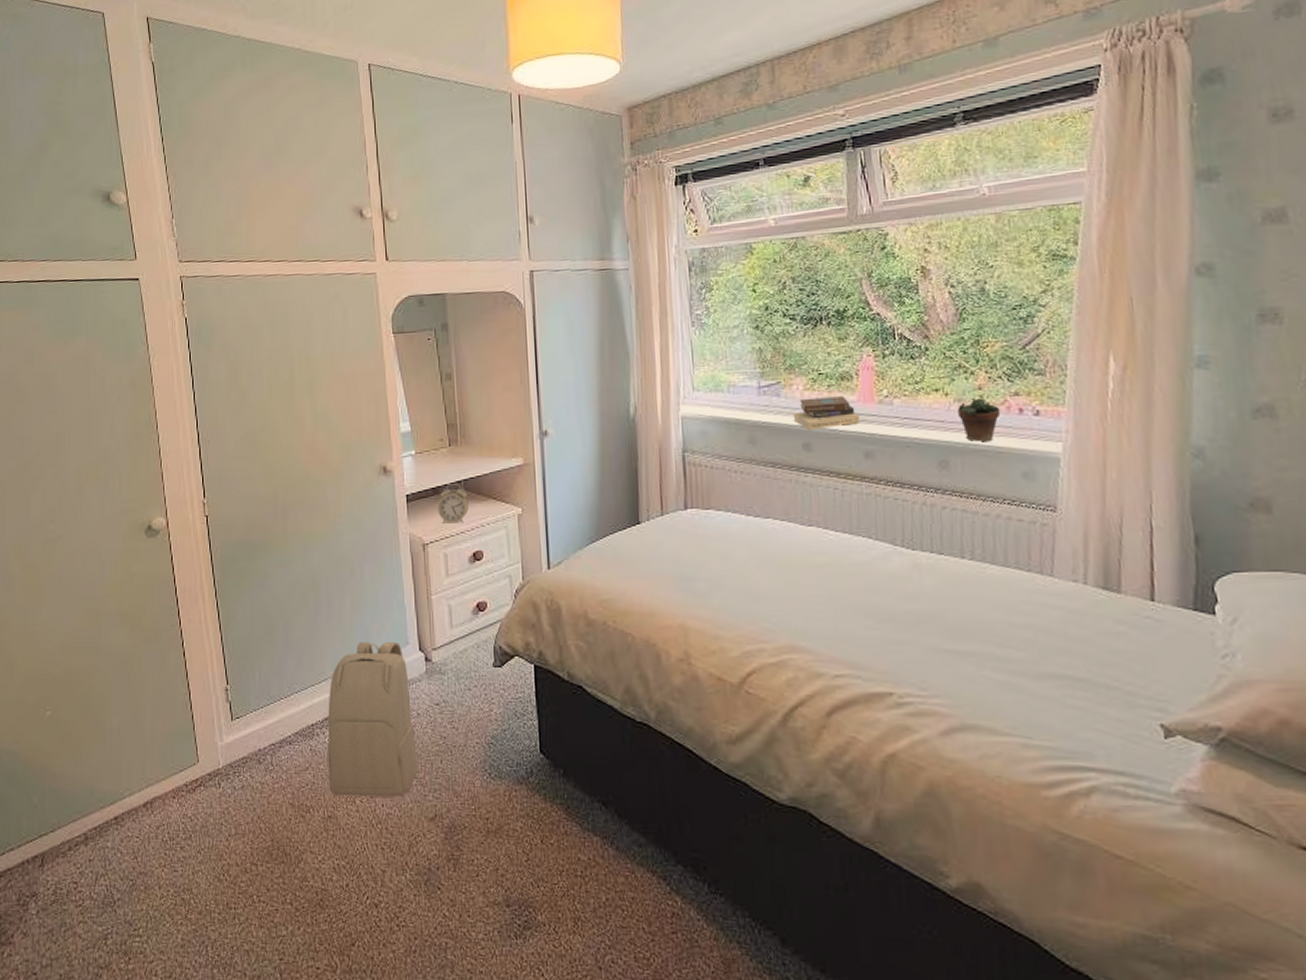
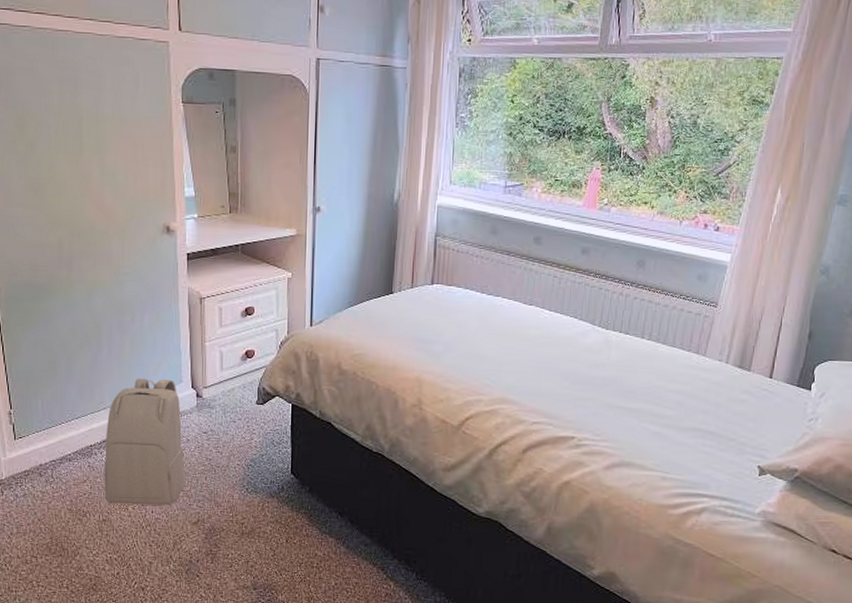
alarm clock: present [437,484,469,524] -> none [215,247,244,282]
books: present [793,396,860,430] -> none [529,200,582,227]
succulent plant: present [957,384,1001,443] -> none [659,201,691,249]

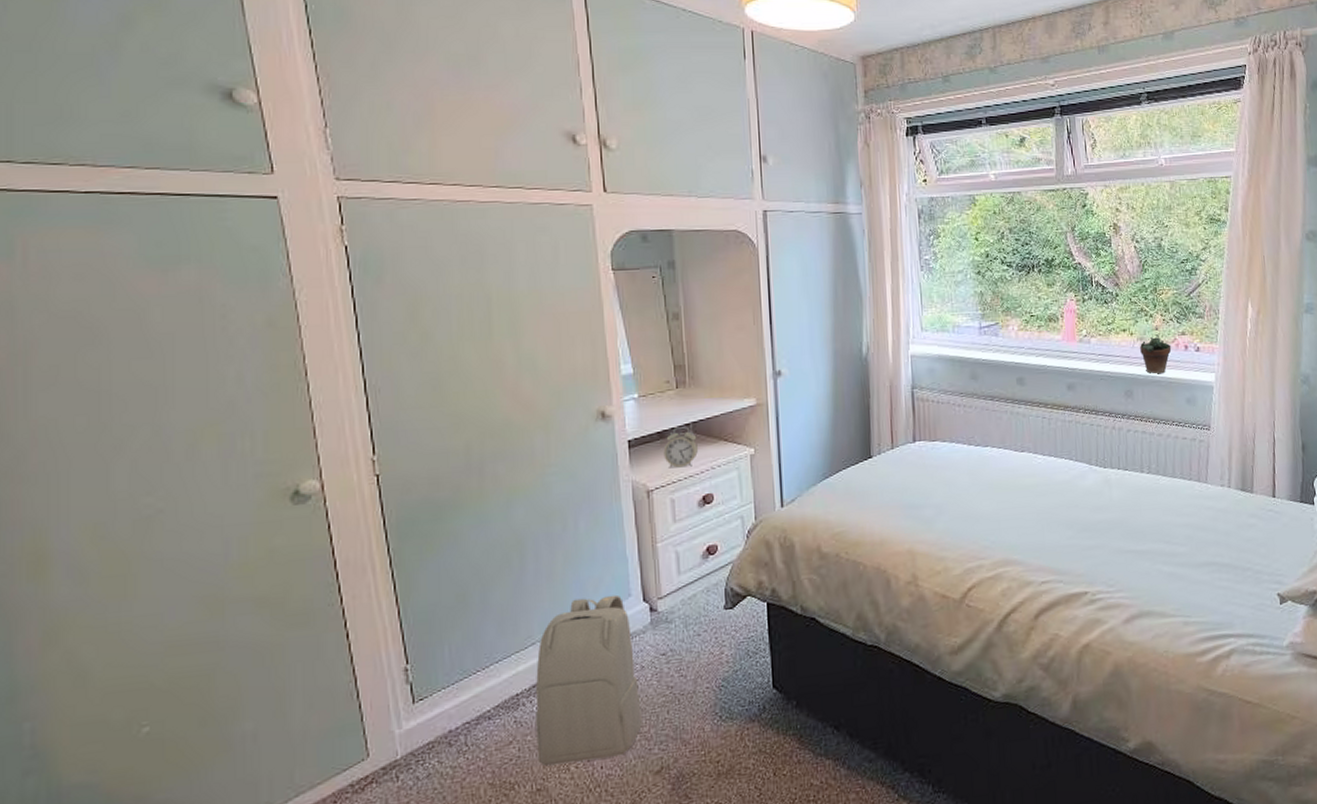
alarm clock: none [215,247,244,282] -> present [663,427,698,468]
succulent plant: none [659,201,691,249] -> present [1140,325,1172,375]

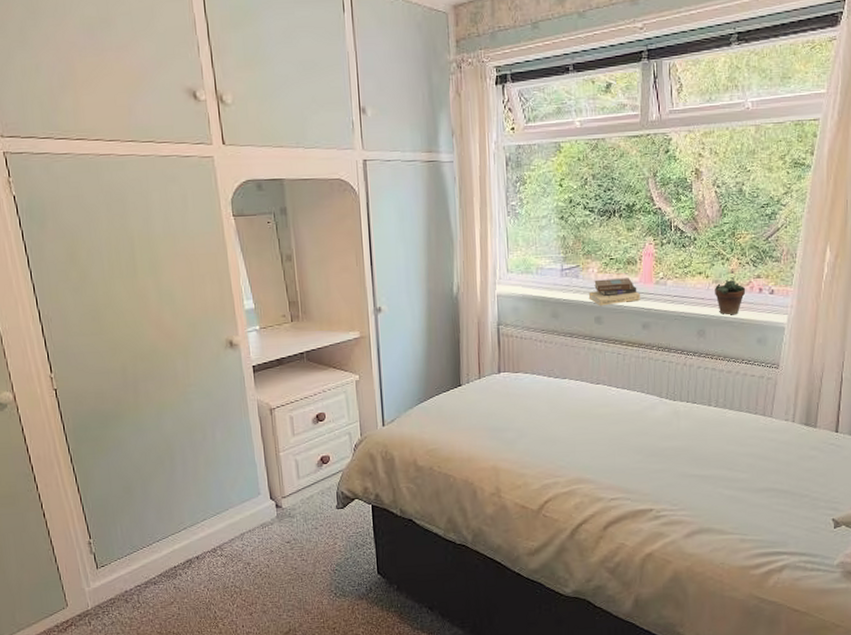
backpack: present [536,594,642,767] -> none [188,493,273,623]
alarm clock: present [663,427,698,468] -> none [282,355,311,390]
books: none [1009,336,1064,366] -> present [588,278,640,306]

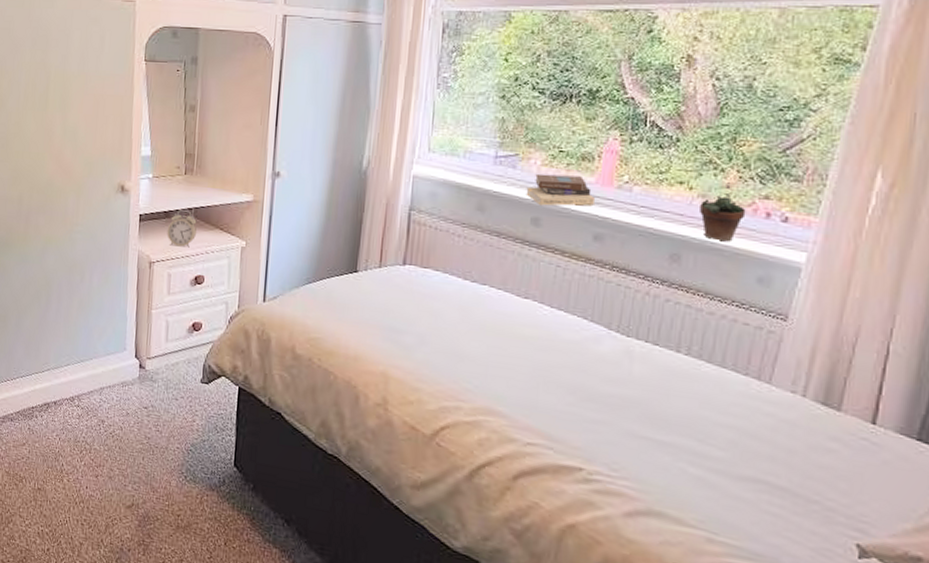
alarm clock: none [282,355,311,390] -> present [167,210,197,248]

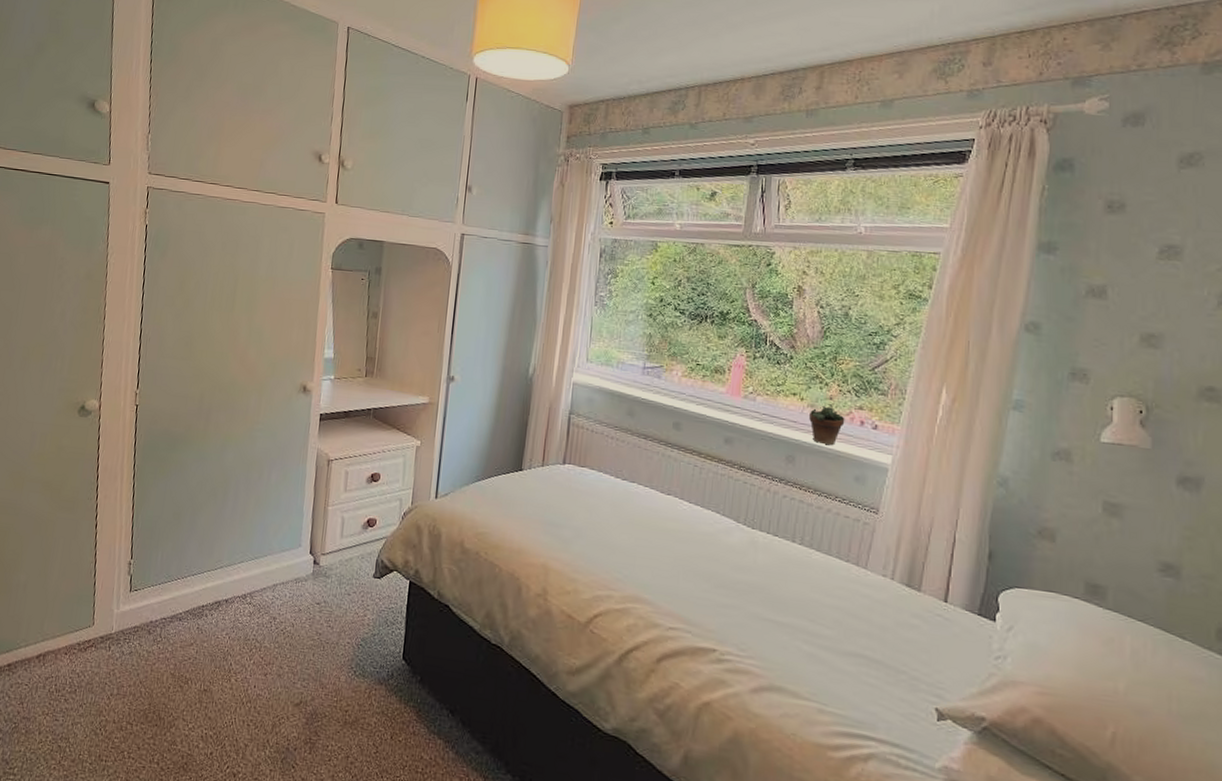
alarm clock: present [167,210,197,248] -> none [346,410,375,446]
books: present [526,173,595,206] -> none [669,383,725,413]

